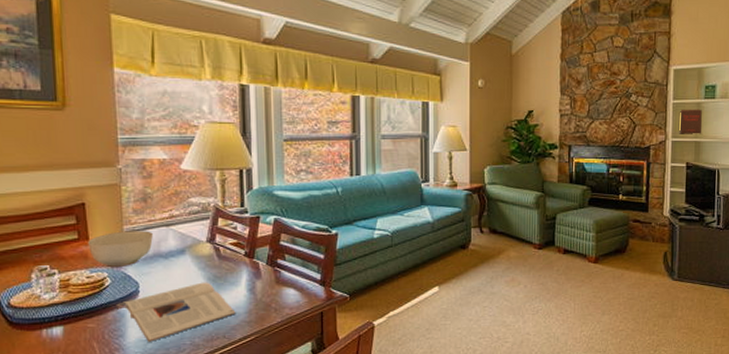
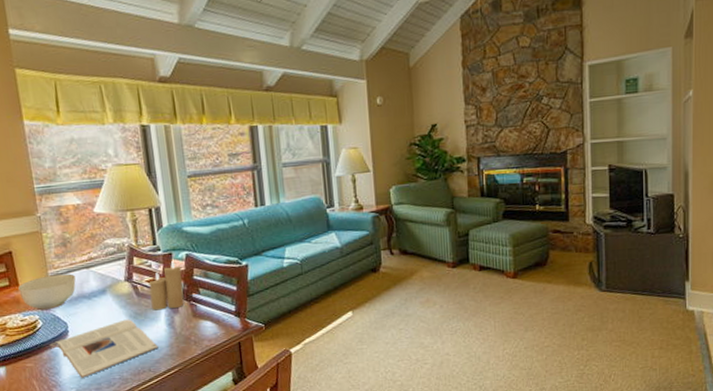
candle: none [232,225,269,275] -> present [149,261,184,310]
books: present [679,109,702,134] -> none [598,105,624,135]

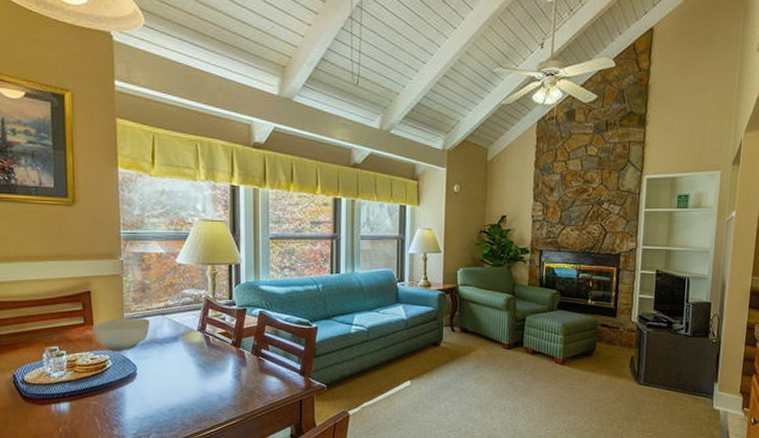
magazine: present [49,319,159,378] -> none [116,367,223,420]
candle: present [149,261,184,310] -> none [221,317,254,362]

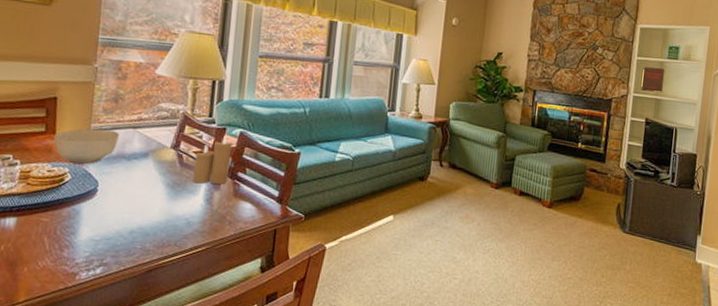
candle: none [221,317,254,362] -> present [193,136,233,185]
books: none [650,217,674,243] -> present [641,66,664,92]

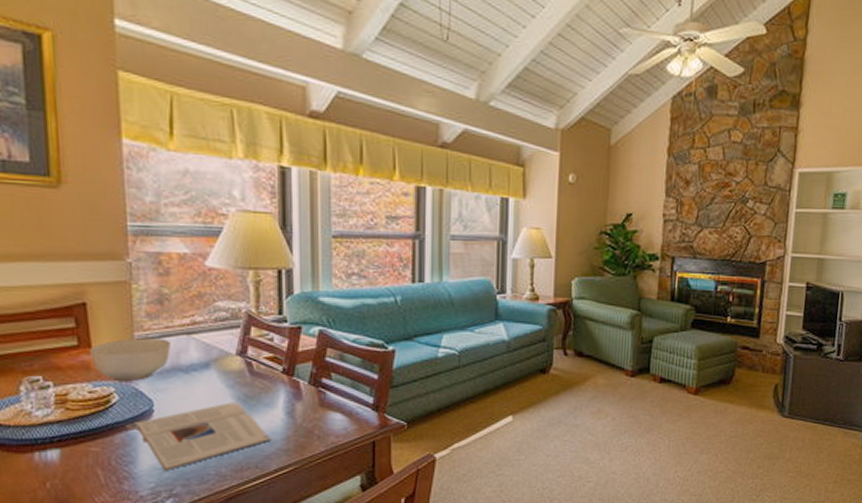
magazine: none [72,187,190,242] -> present [124,402,271,470]
candle: present [193,136,233,185] -> none [267,337,312,395]
books: present [641,66,664,92] -> none [800,219,828,250]

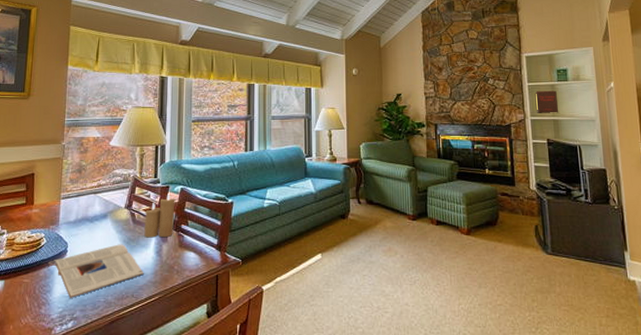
bowl: present [90,338,171,382] -> none [32,197,83,229]
candle: none [267,337,312,395] -> present [144,194,175,238]
books: none [800,219,828,250] -> present [536,90,558,113]

